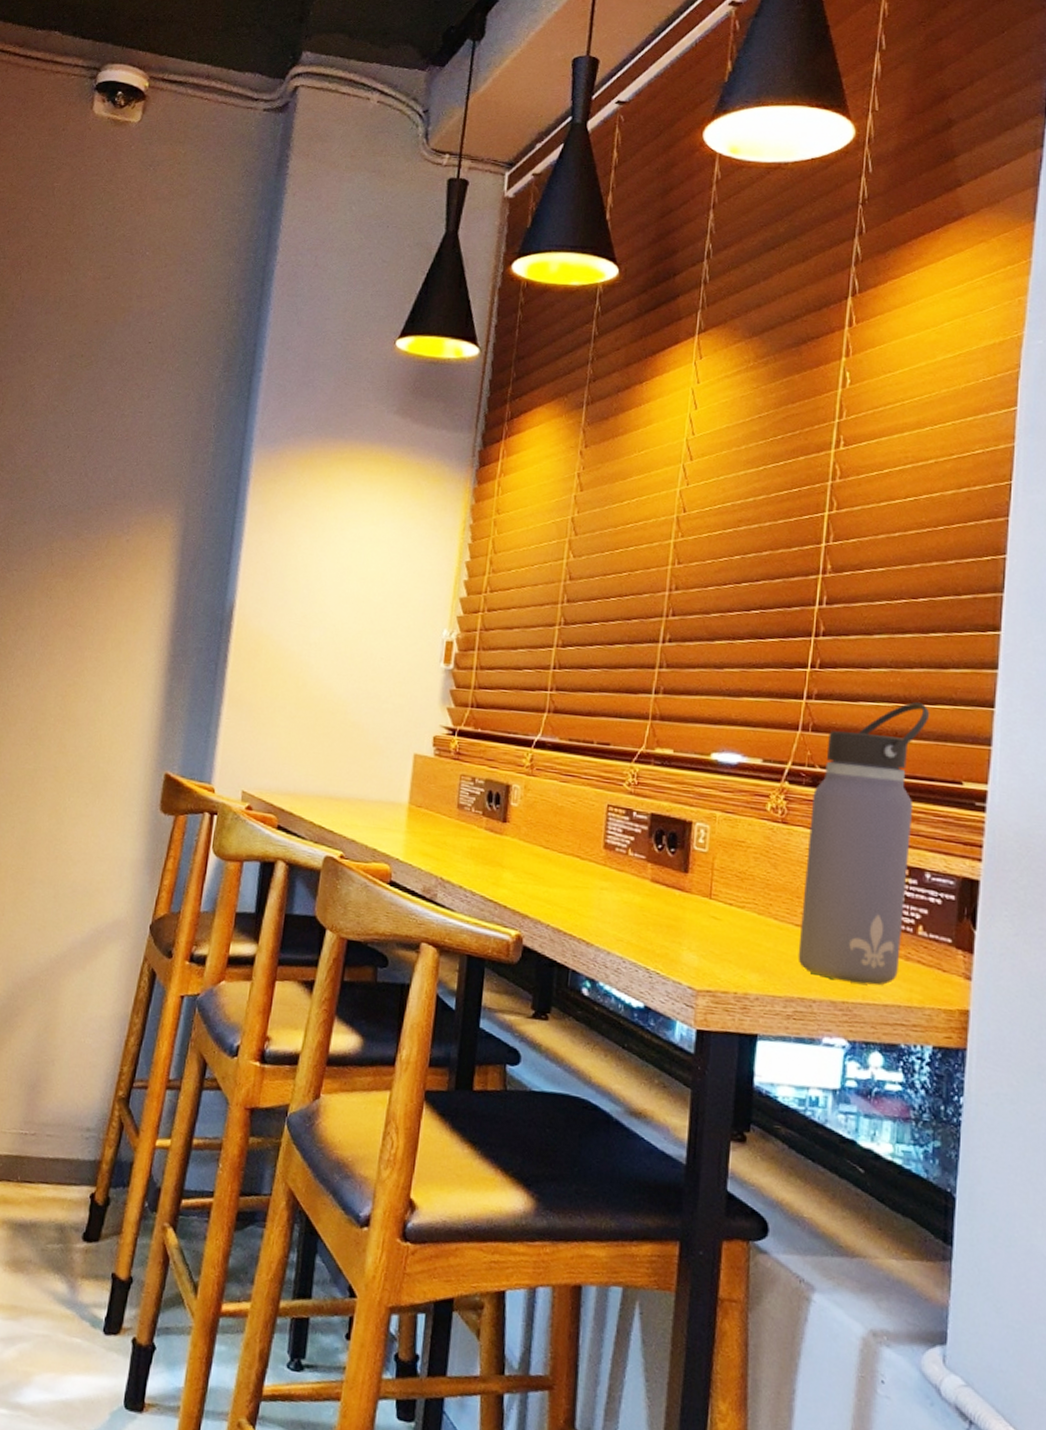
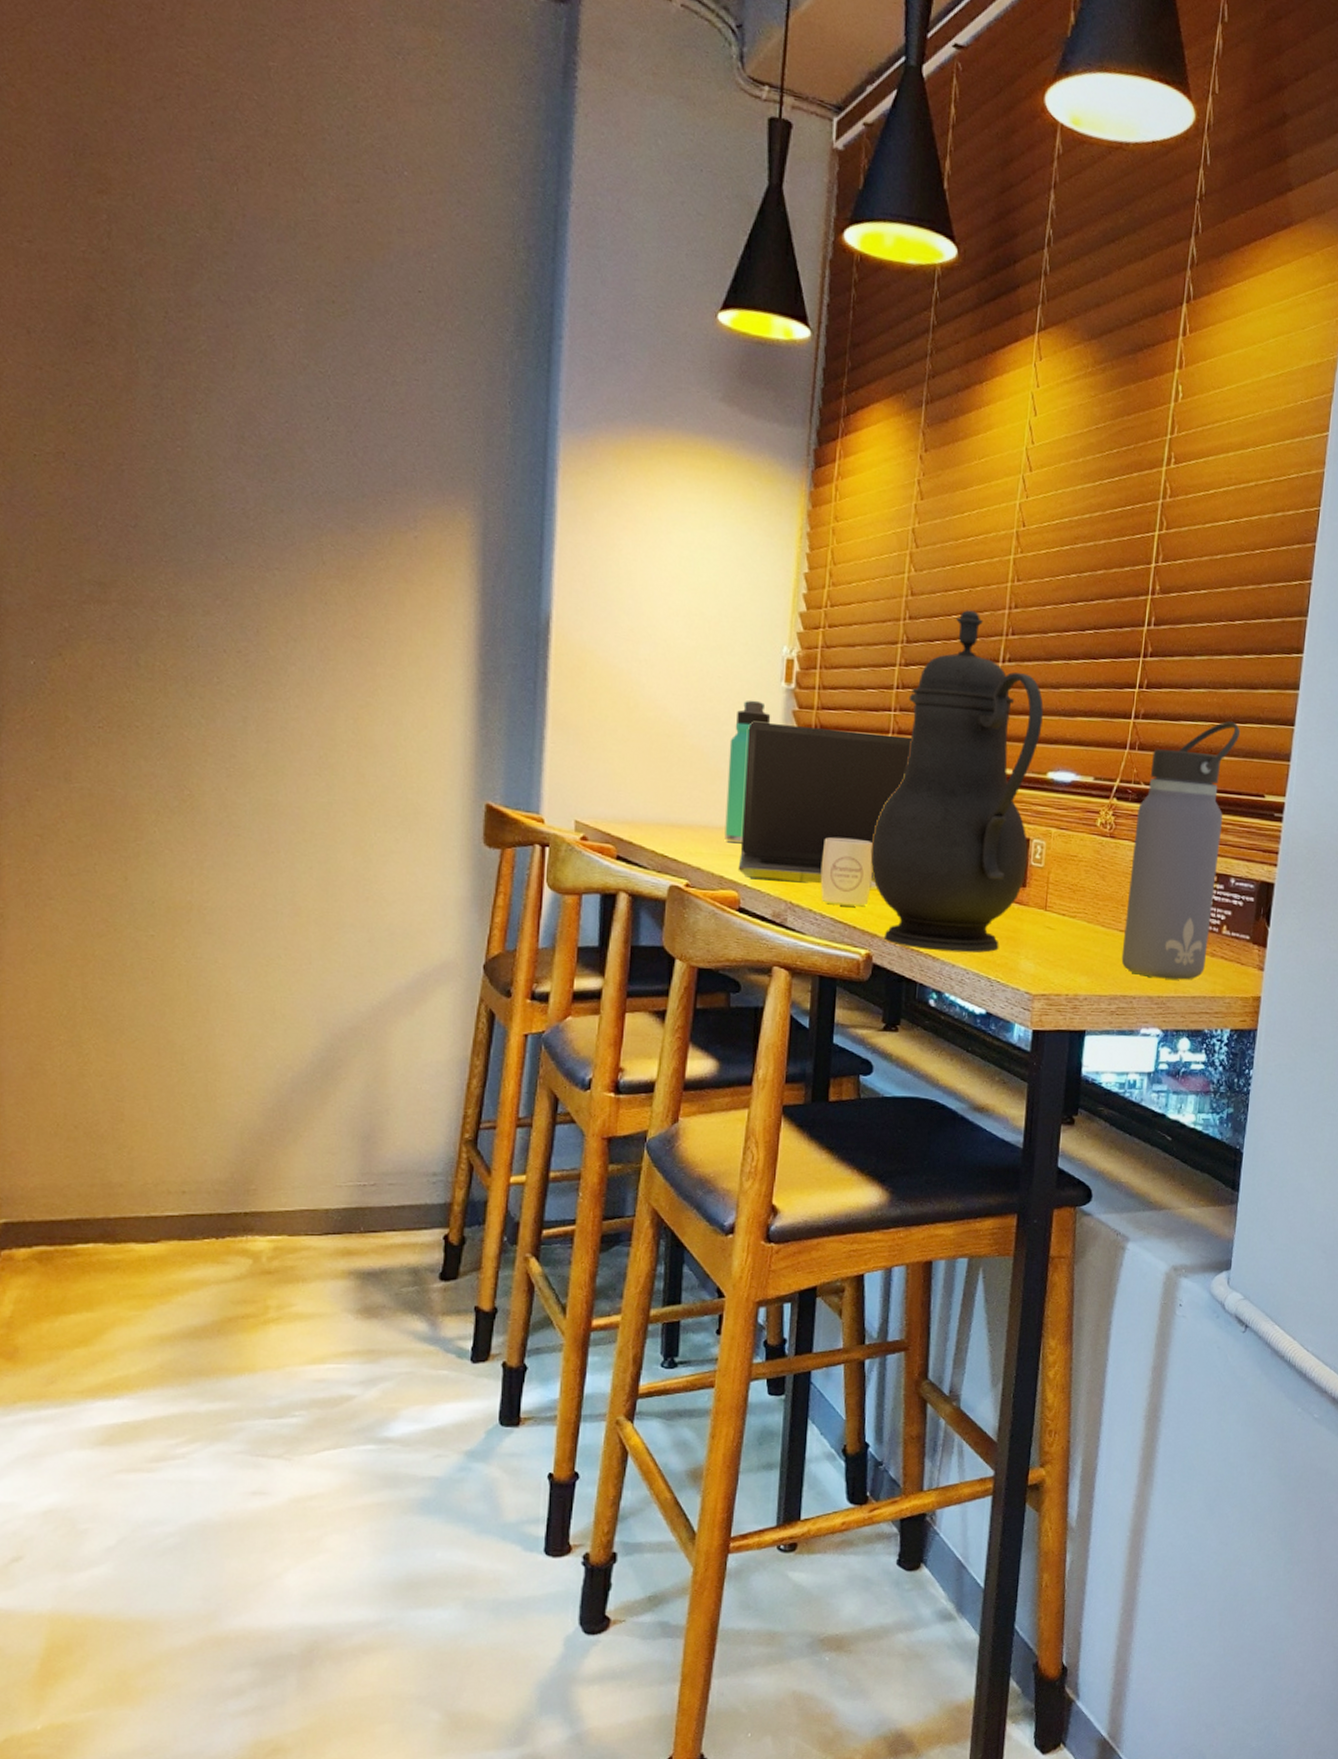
thermos bottle: none [379,679,429,818] -> present [724,700,771,844]
laptop computer: none [391,700,568,861] -> present [738,722,912,884]
mug: none [471,814,530,886] -> present [820,837,878,907]
coffeepot: none [523,592,706,941] -> present [870,610,1044,953]

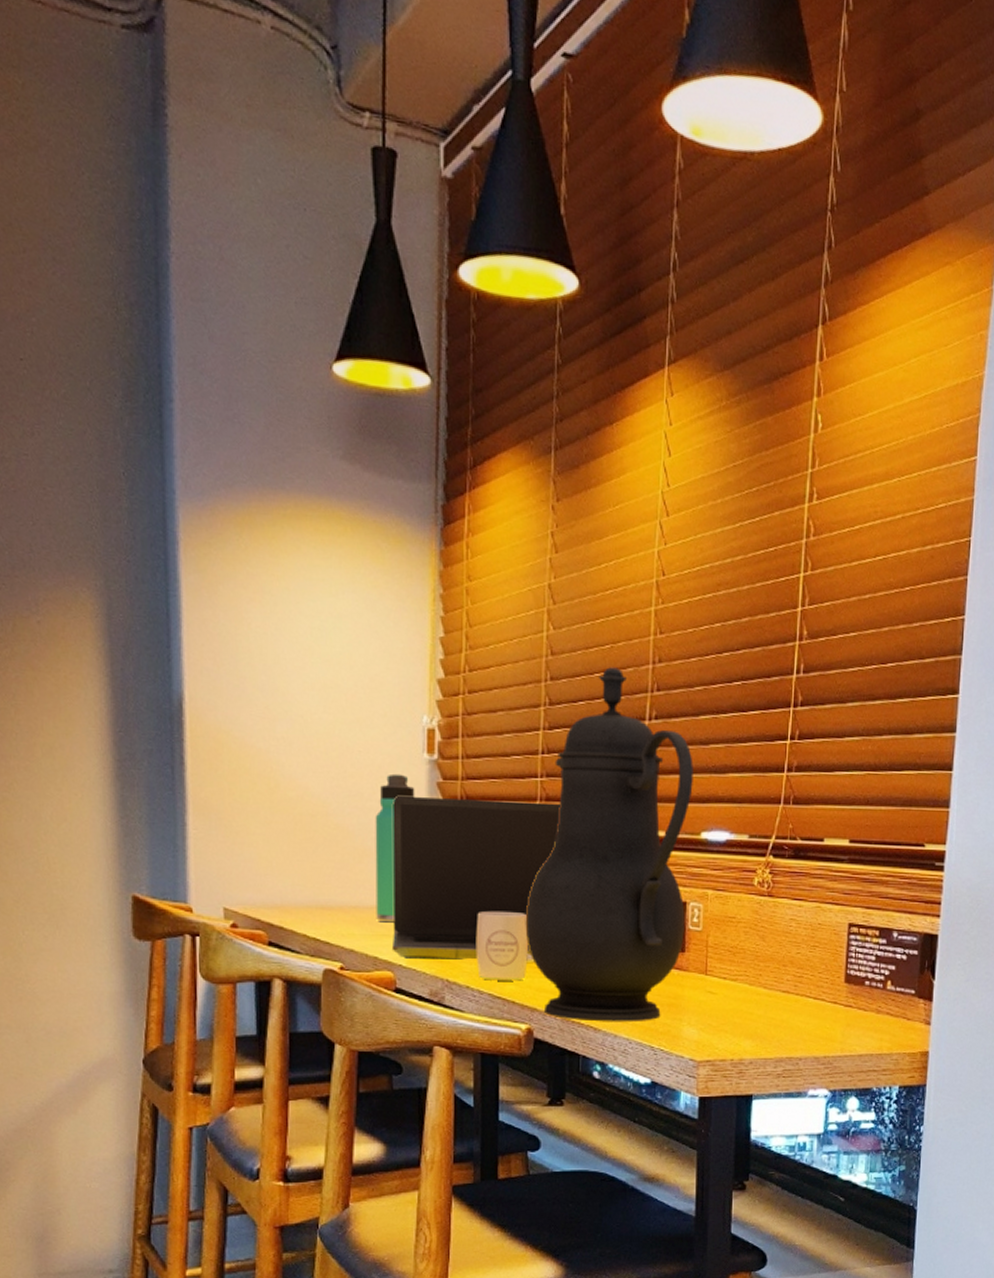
water bottle: present [1121,720,1241,980] -> none [785,768,897,1039]

